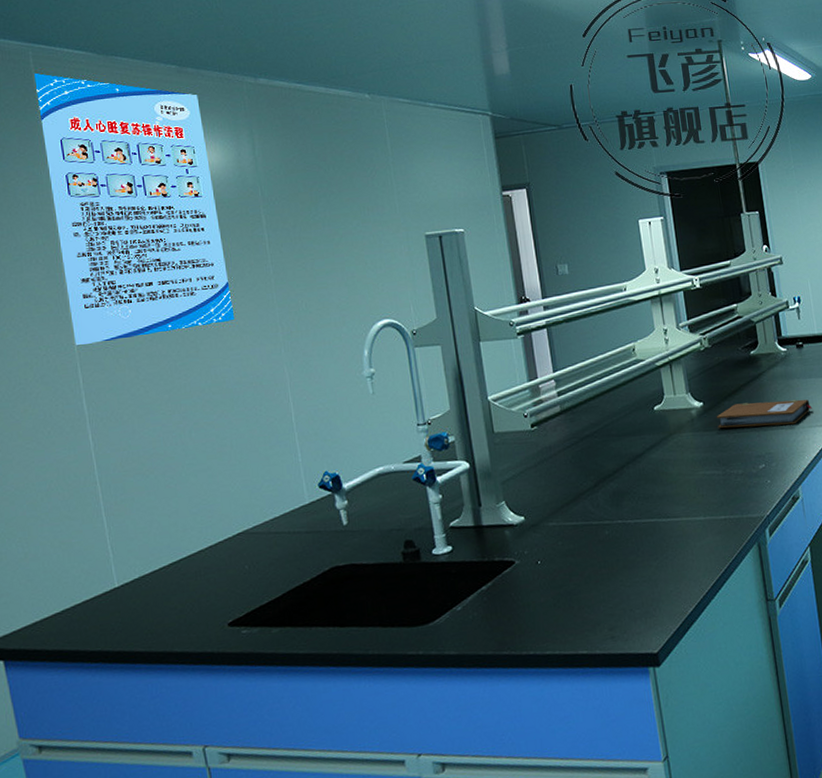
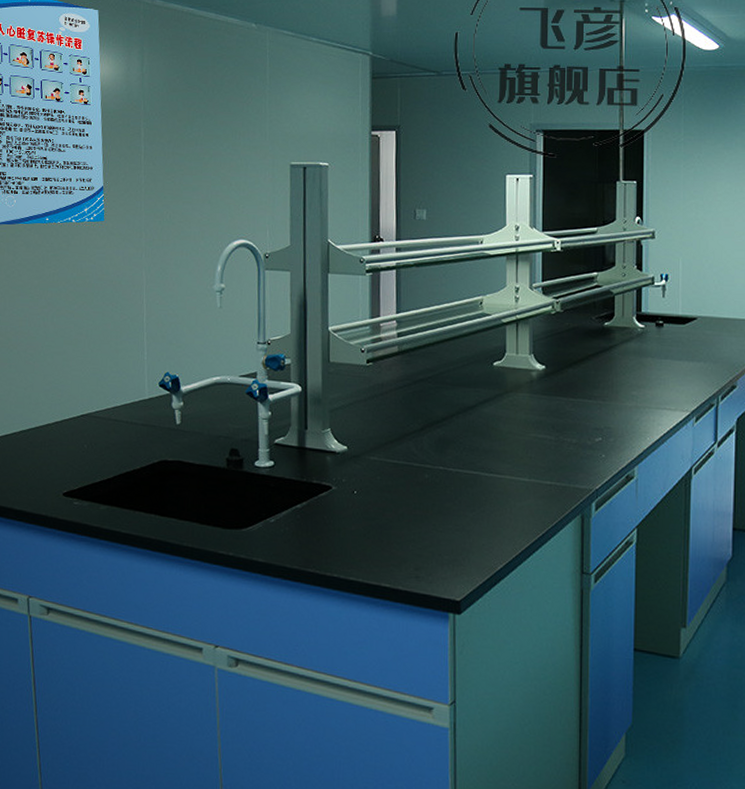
notebook: present [716,399,812,428] -> none [557,373,663,403]

